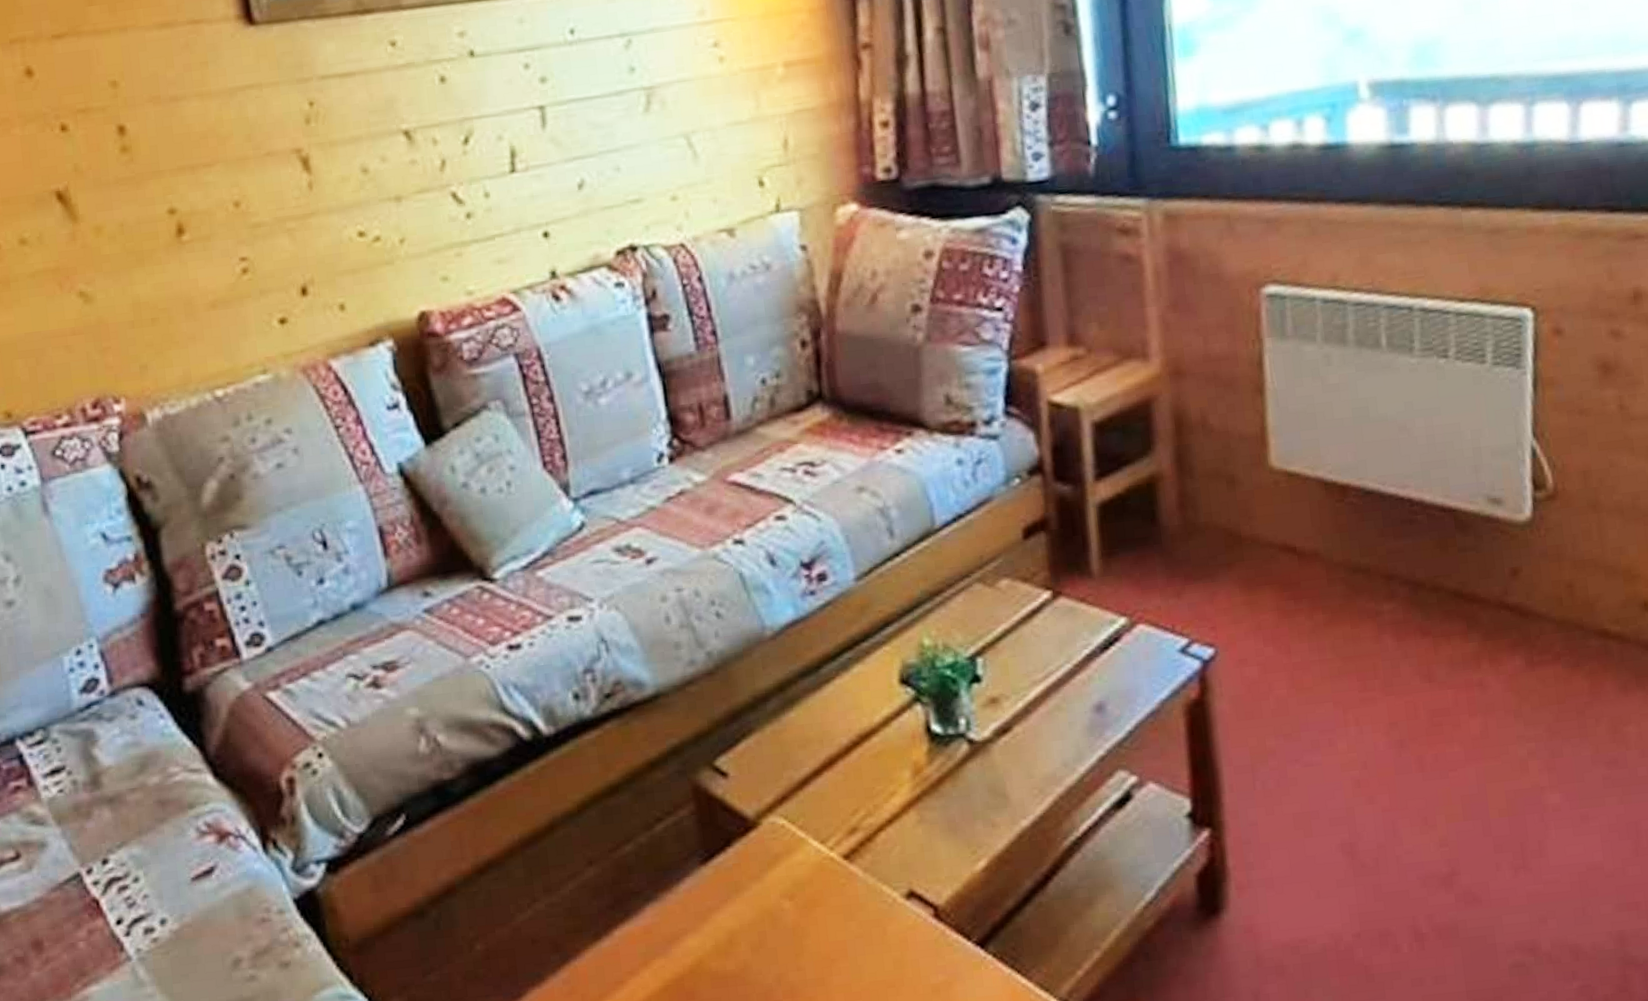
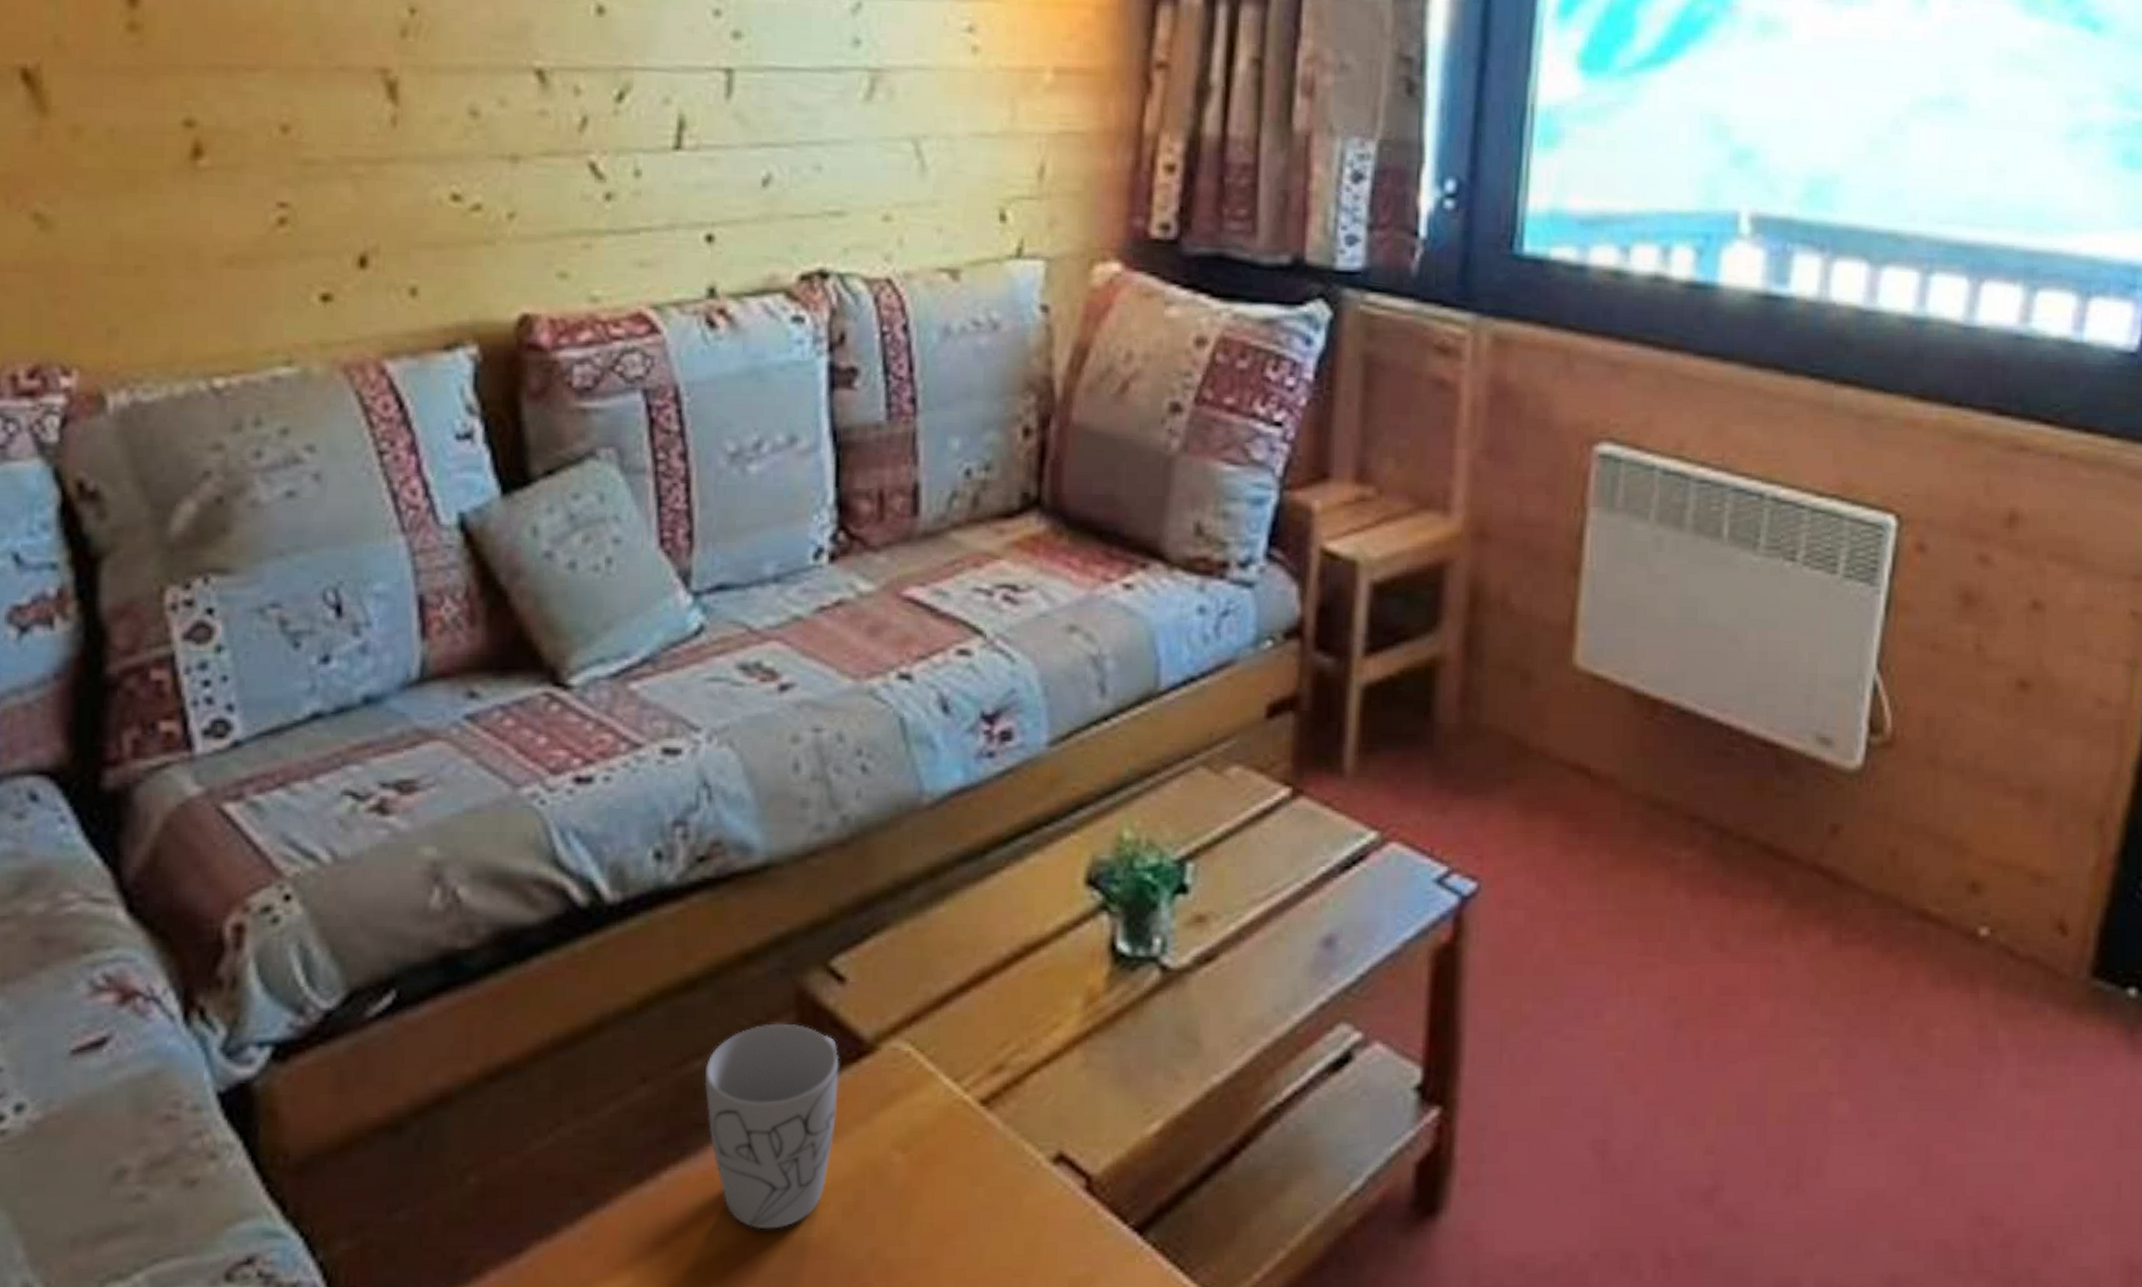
mug: none [634,811,737,967] -> present [704,1023,840,1230]

